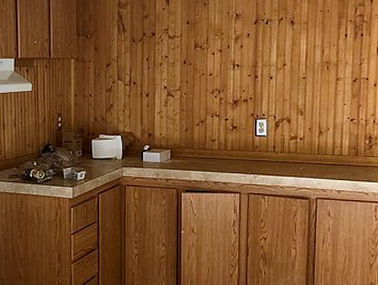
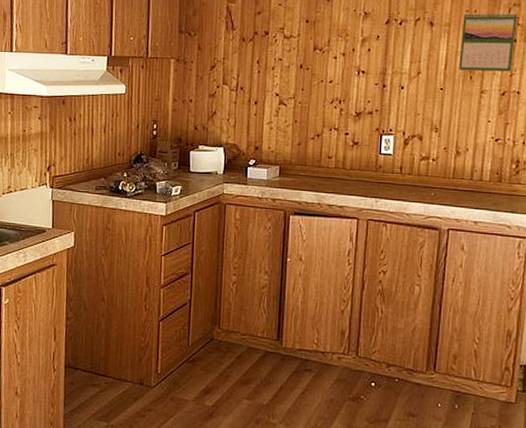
calendar: none [317,11,363,62] -> present [459,12,518,72]

